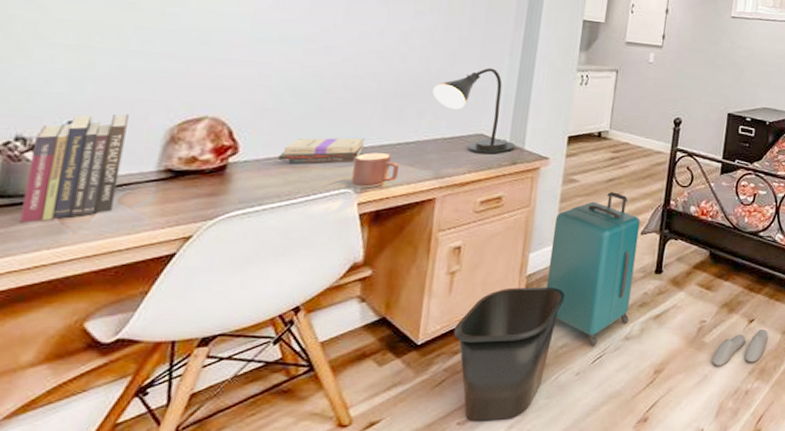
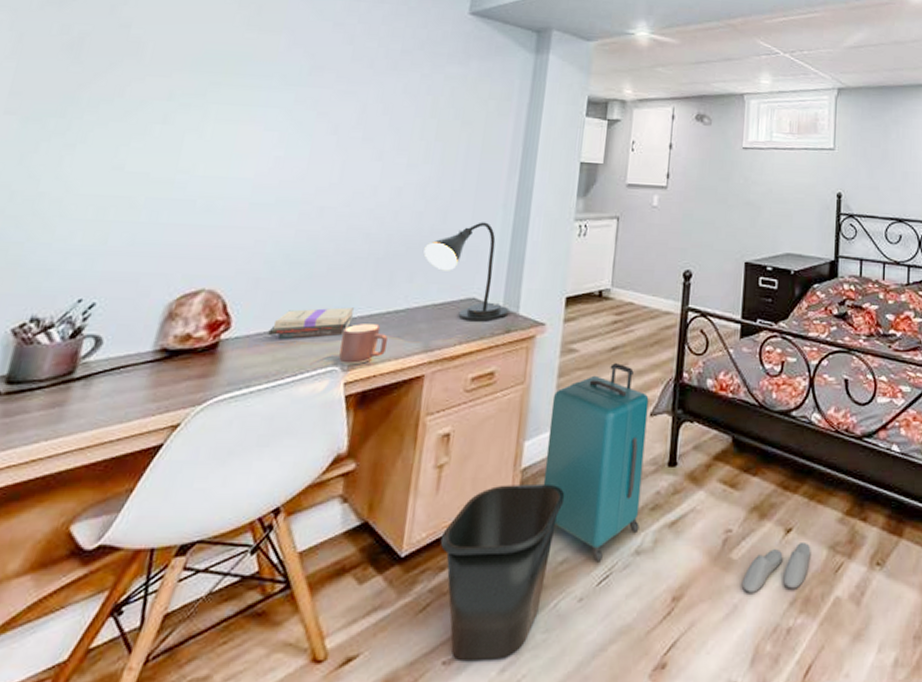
books: present [20,114,129,222] -> none [24,290,133,411]

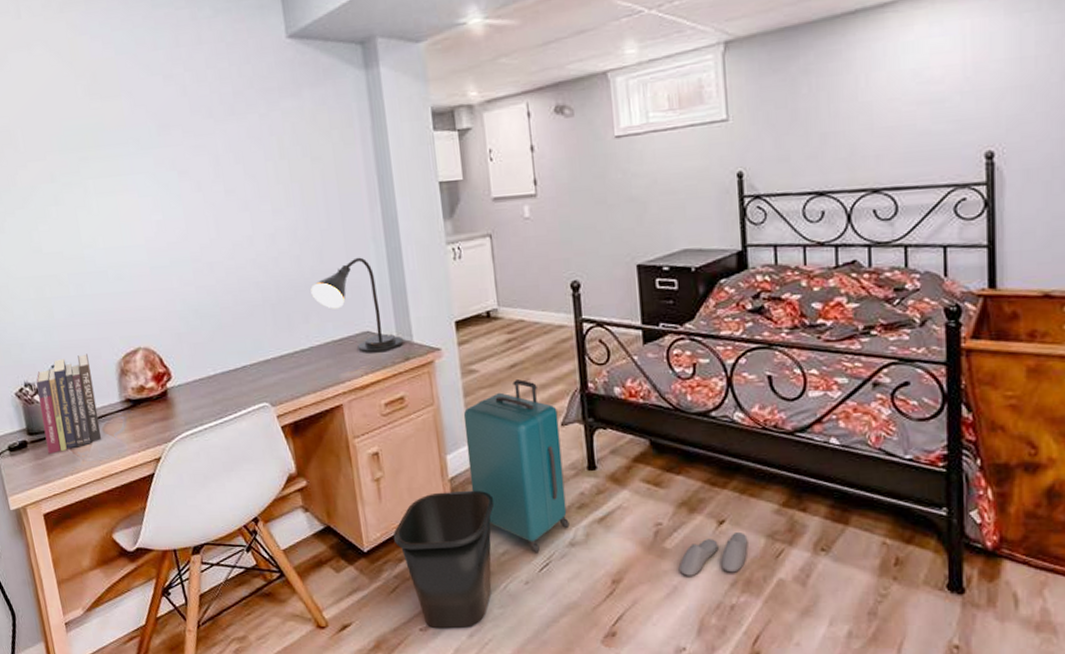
books: none [24,290,133,411] -> present [36,354,102,454]
books: present [268,307,354,340] -> none [202,351,268,385]
mug: present [338,322,388,365] -> none [261,362,303,401]

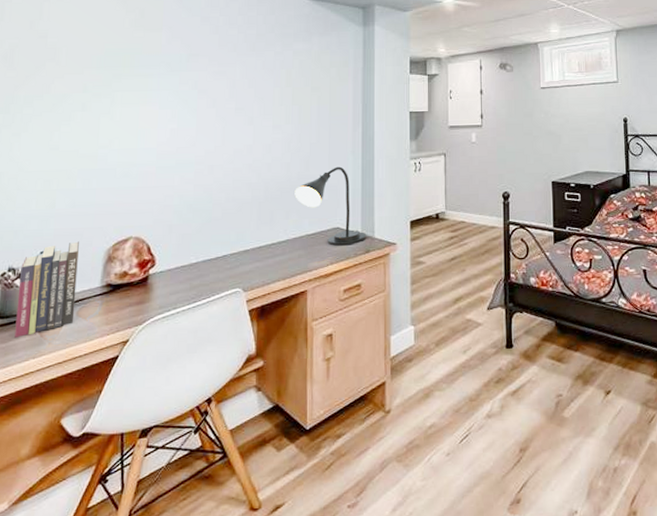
waste bin: present [393,490,495,629] -> none [335,367,427,505]
suitcase: present [463,379,570,553] -> none [409,270,488,426]
slippers: present [678,531,748,577] -> none [574,400,628,443]

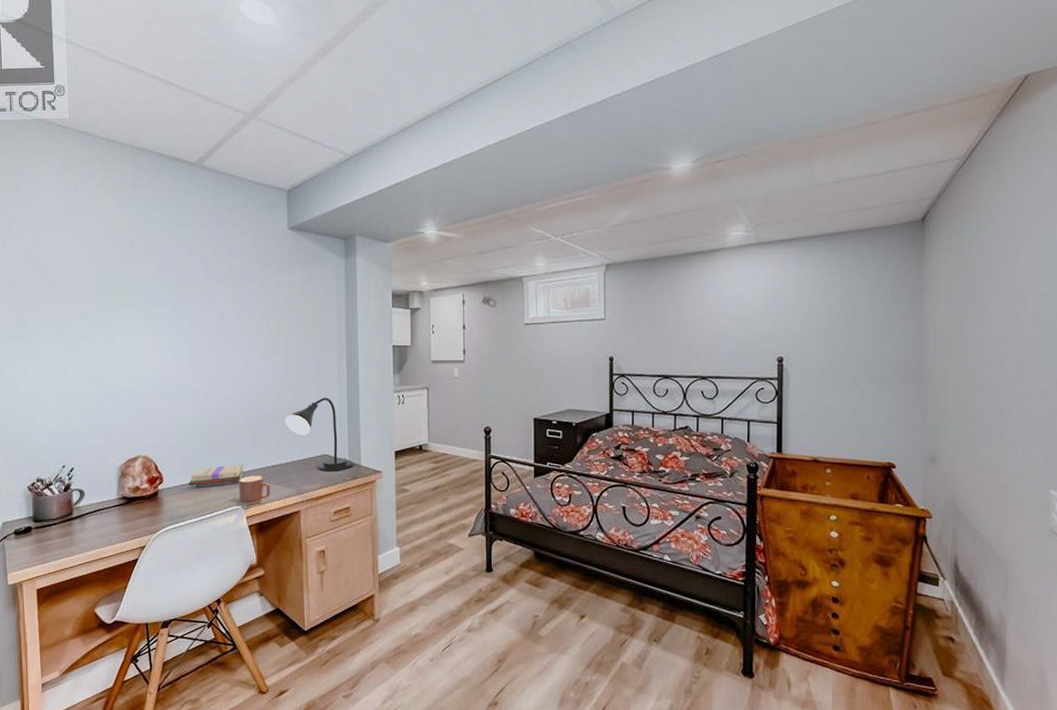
books: present [15,241,79,337] -> none [47,458,97,539]
books: none [184,242,246,271] -> present [189,465,243,489]
mug: none [239,253,275,287] -> present [238,475,270,505]

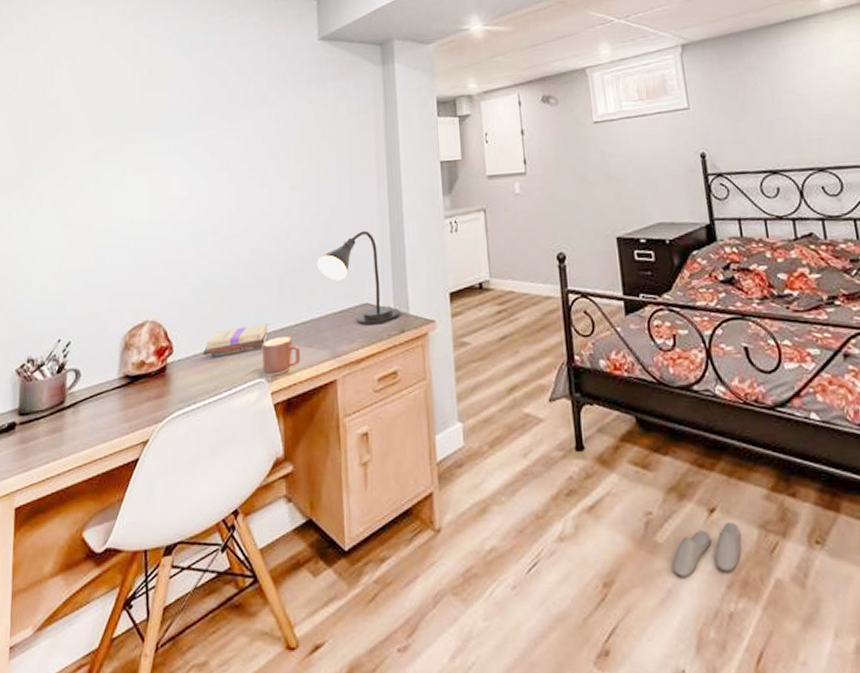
slippers: none [548,624,601,659] -> present [671,521,742,578]

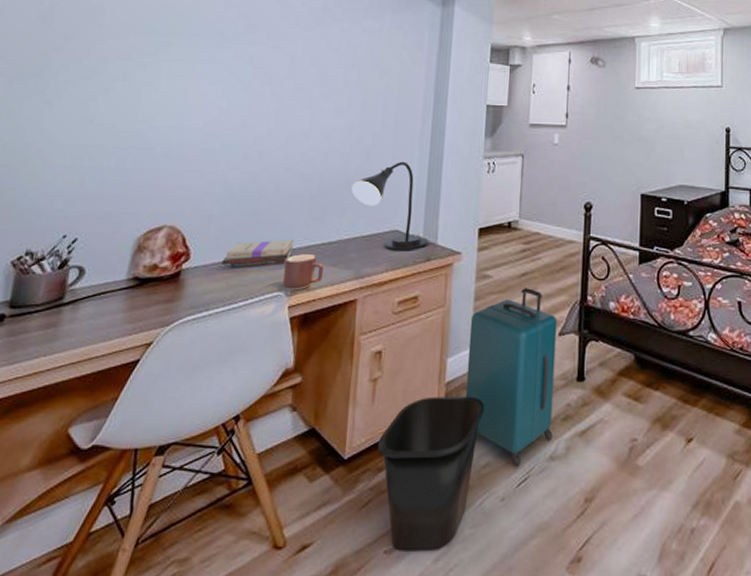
waste bin: none [376,475,482,649] -> present [377,396,485,552]
suitcase: none [454,352,559,550] -> present [465,288,557,467]
slippers: present [671,521,742,578] -> none [647,450,711,498]

